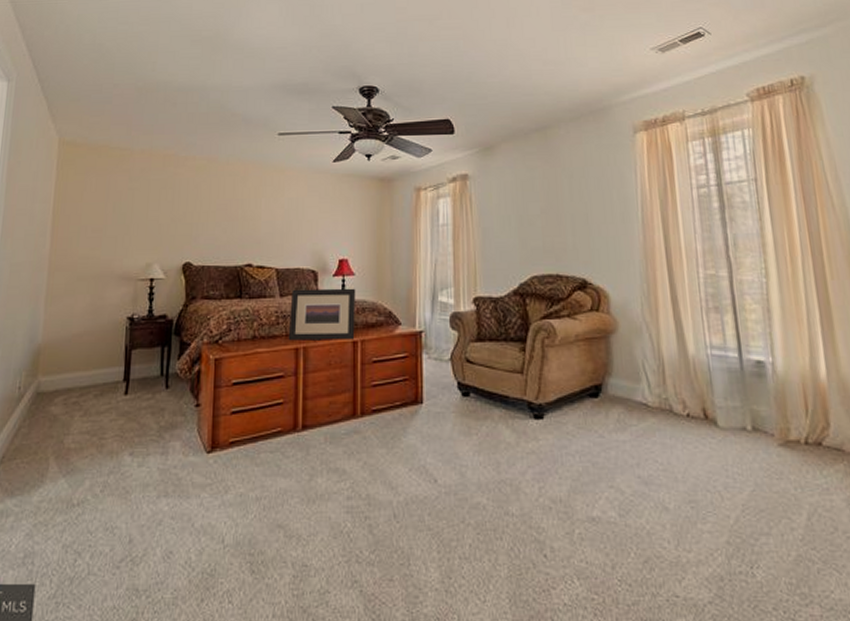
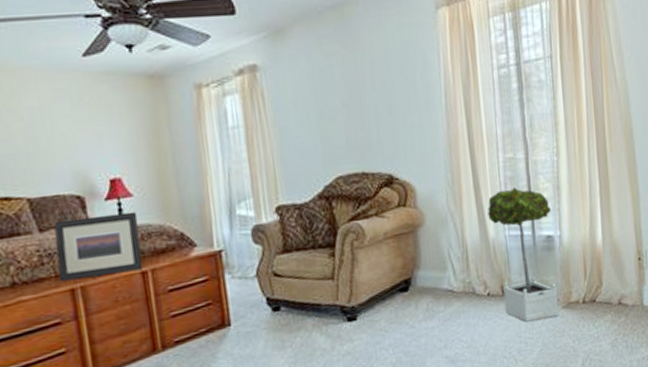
potted tree: none [686,304,775,454] -> present [487,186,559,322]

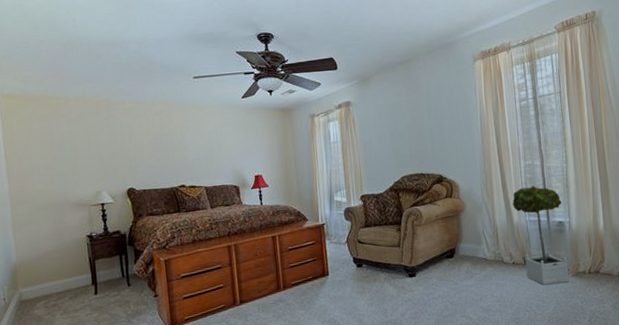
picture frame: present [53,211,144,282] -> none [220,196,274,241]

